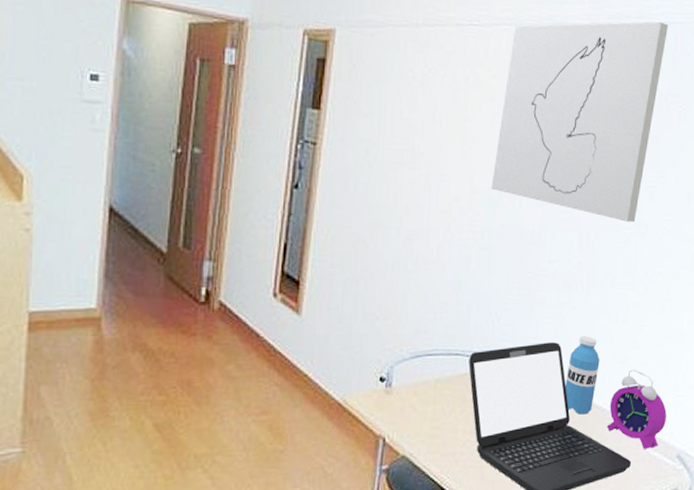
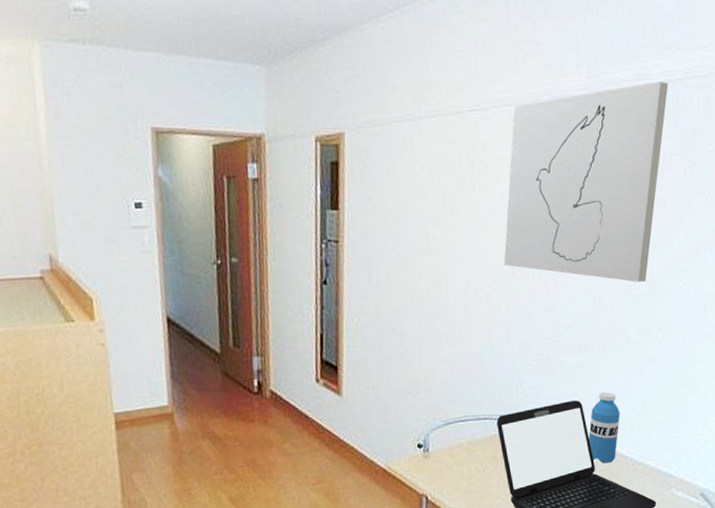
alarm clock: present [606,369,666,450] -> none [630,419,688,491]

